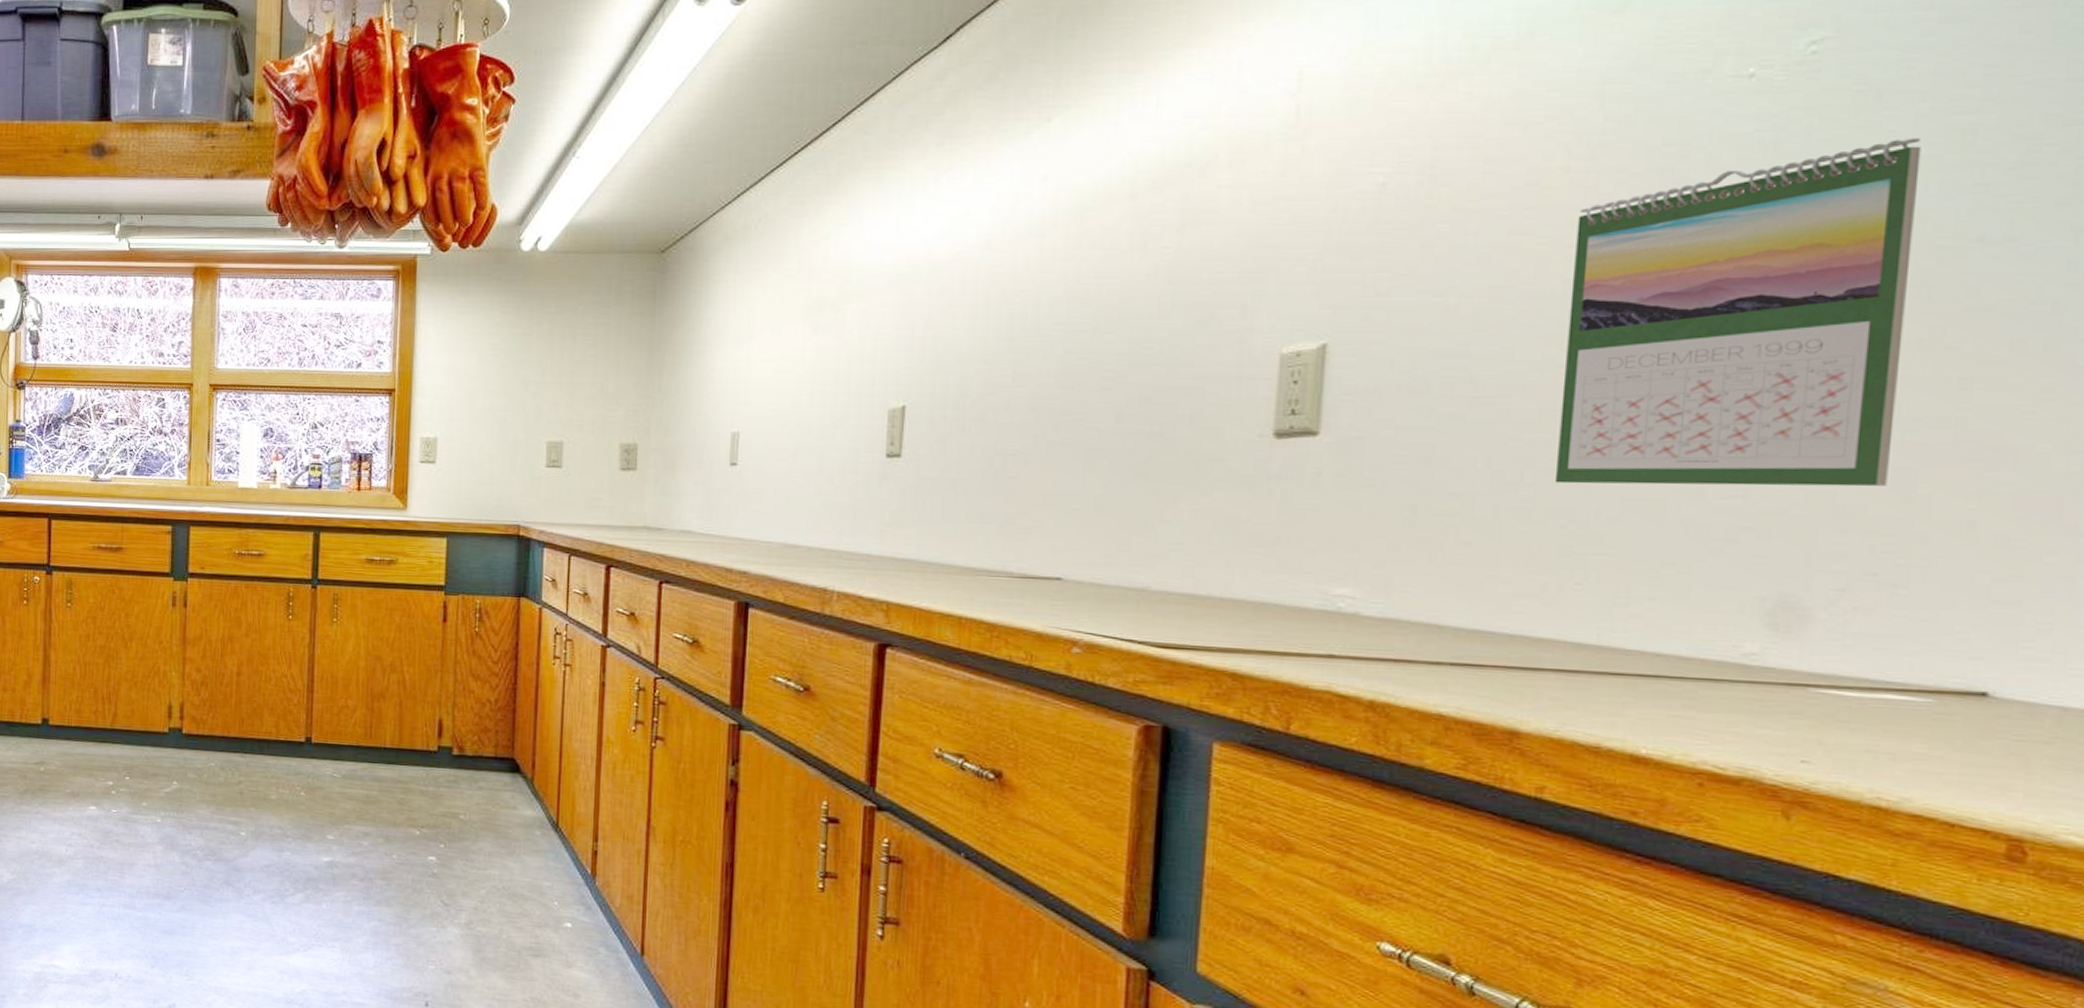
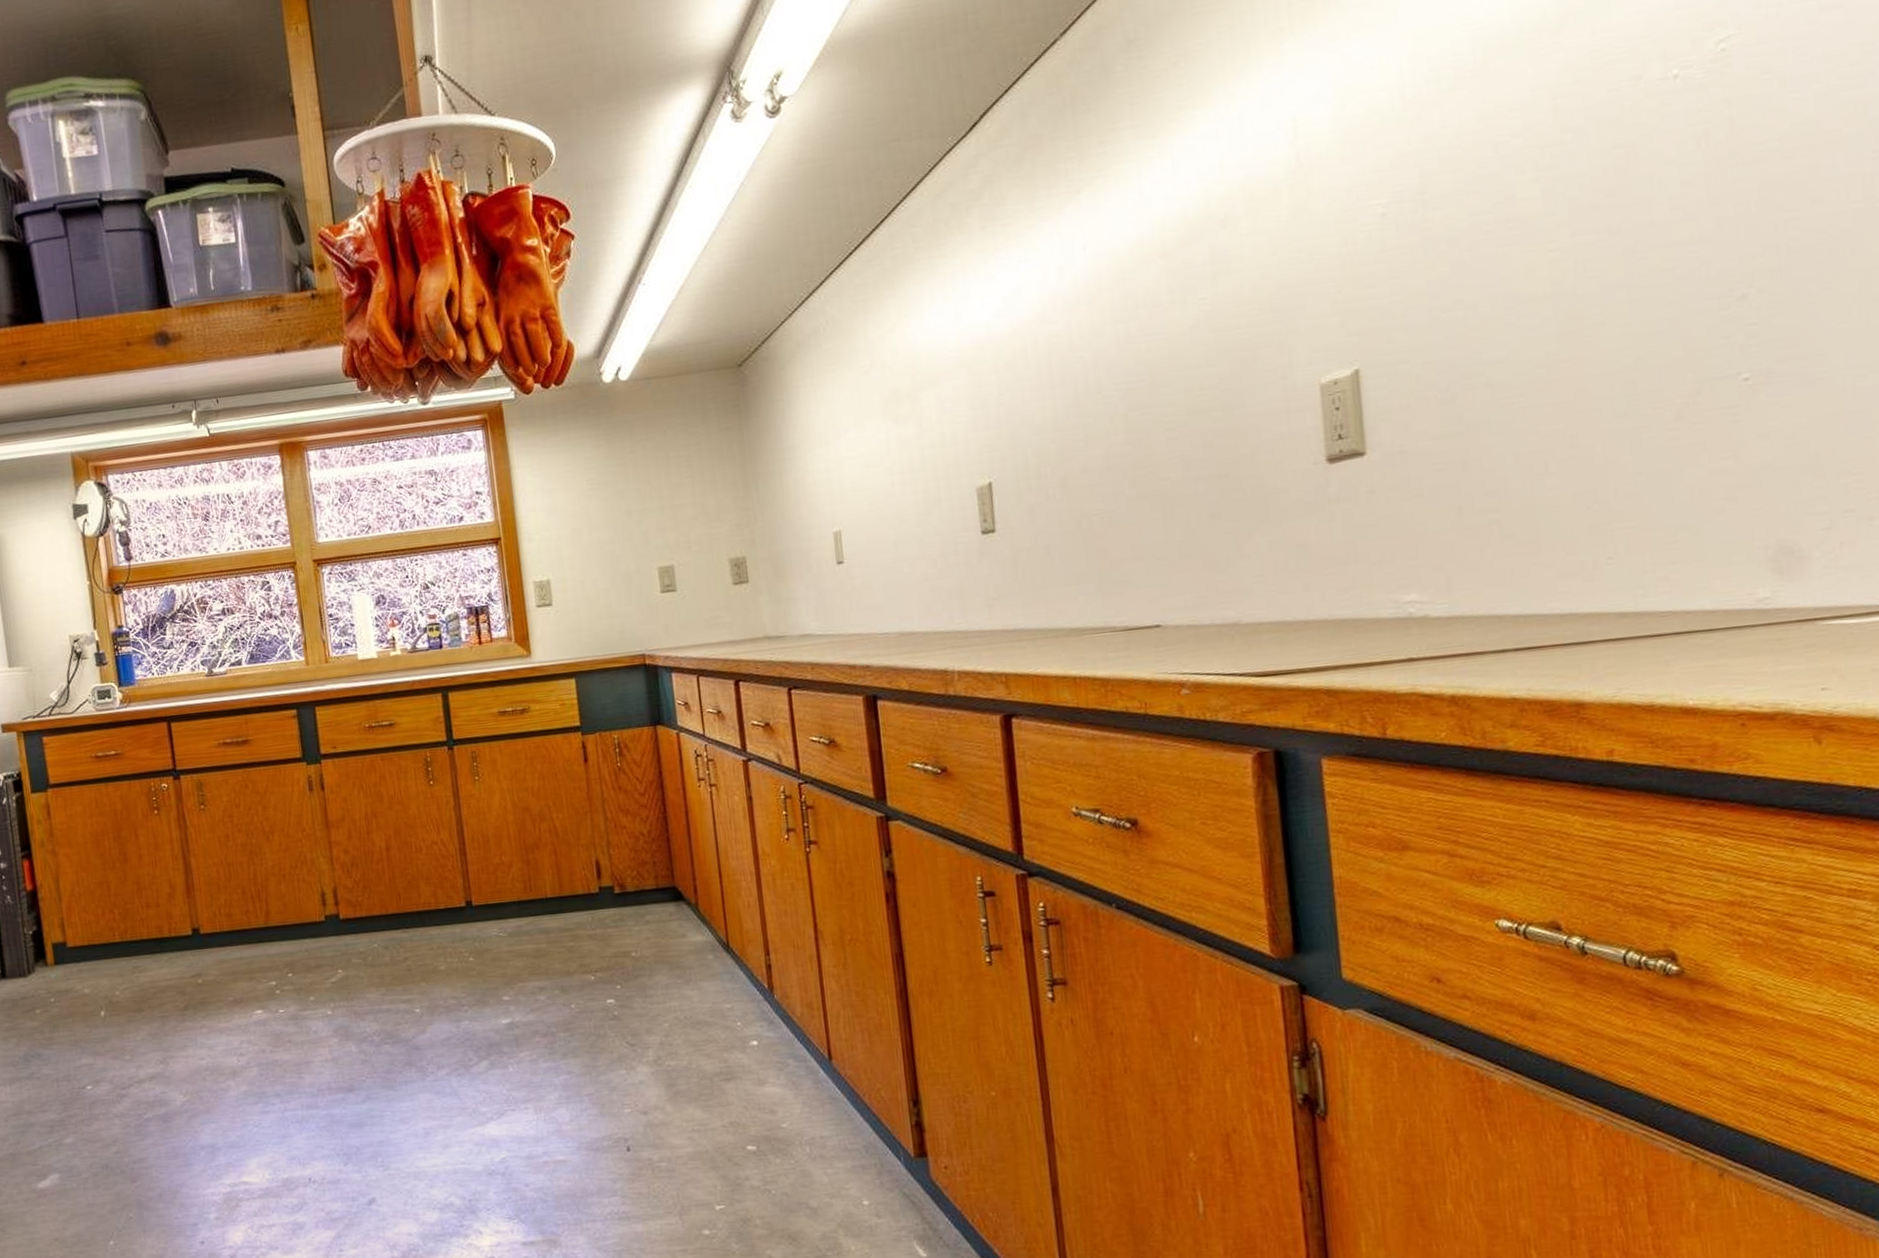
calendar: present [1554,137,1922,487] -> none [1553,115,1849,469]

